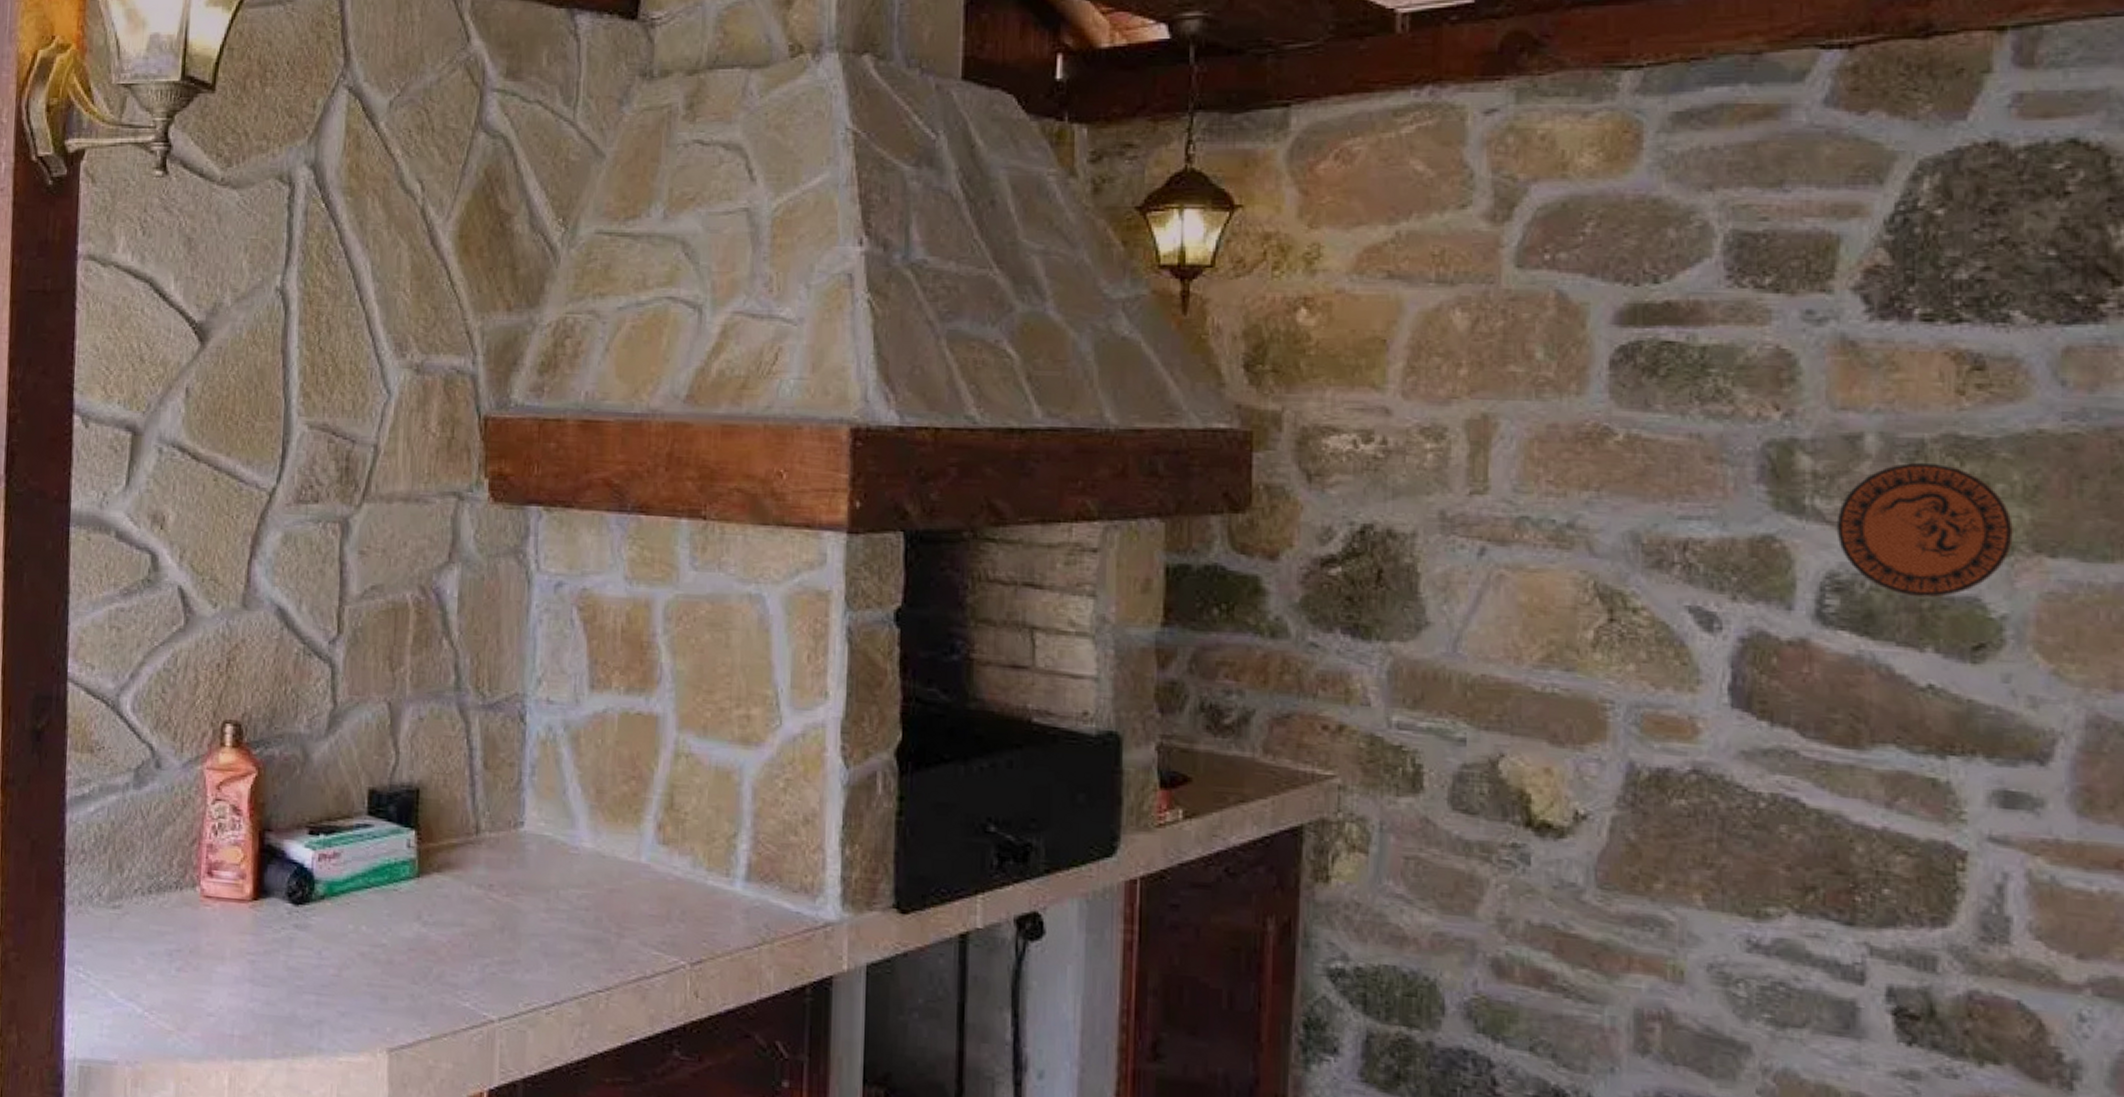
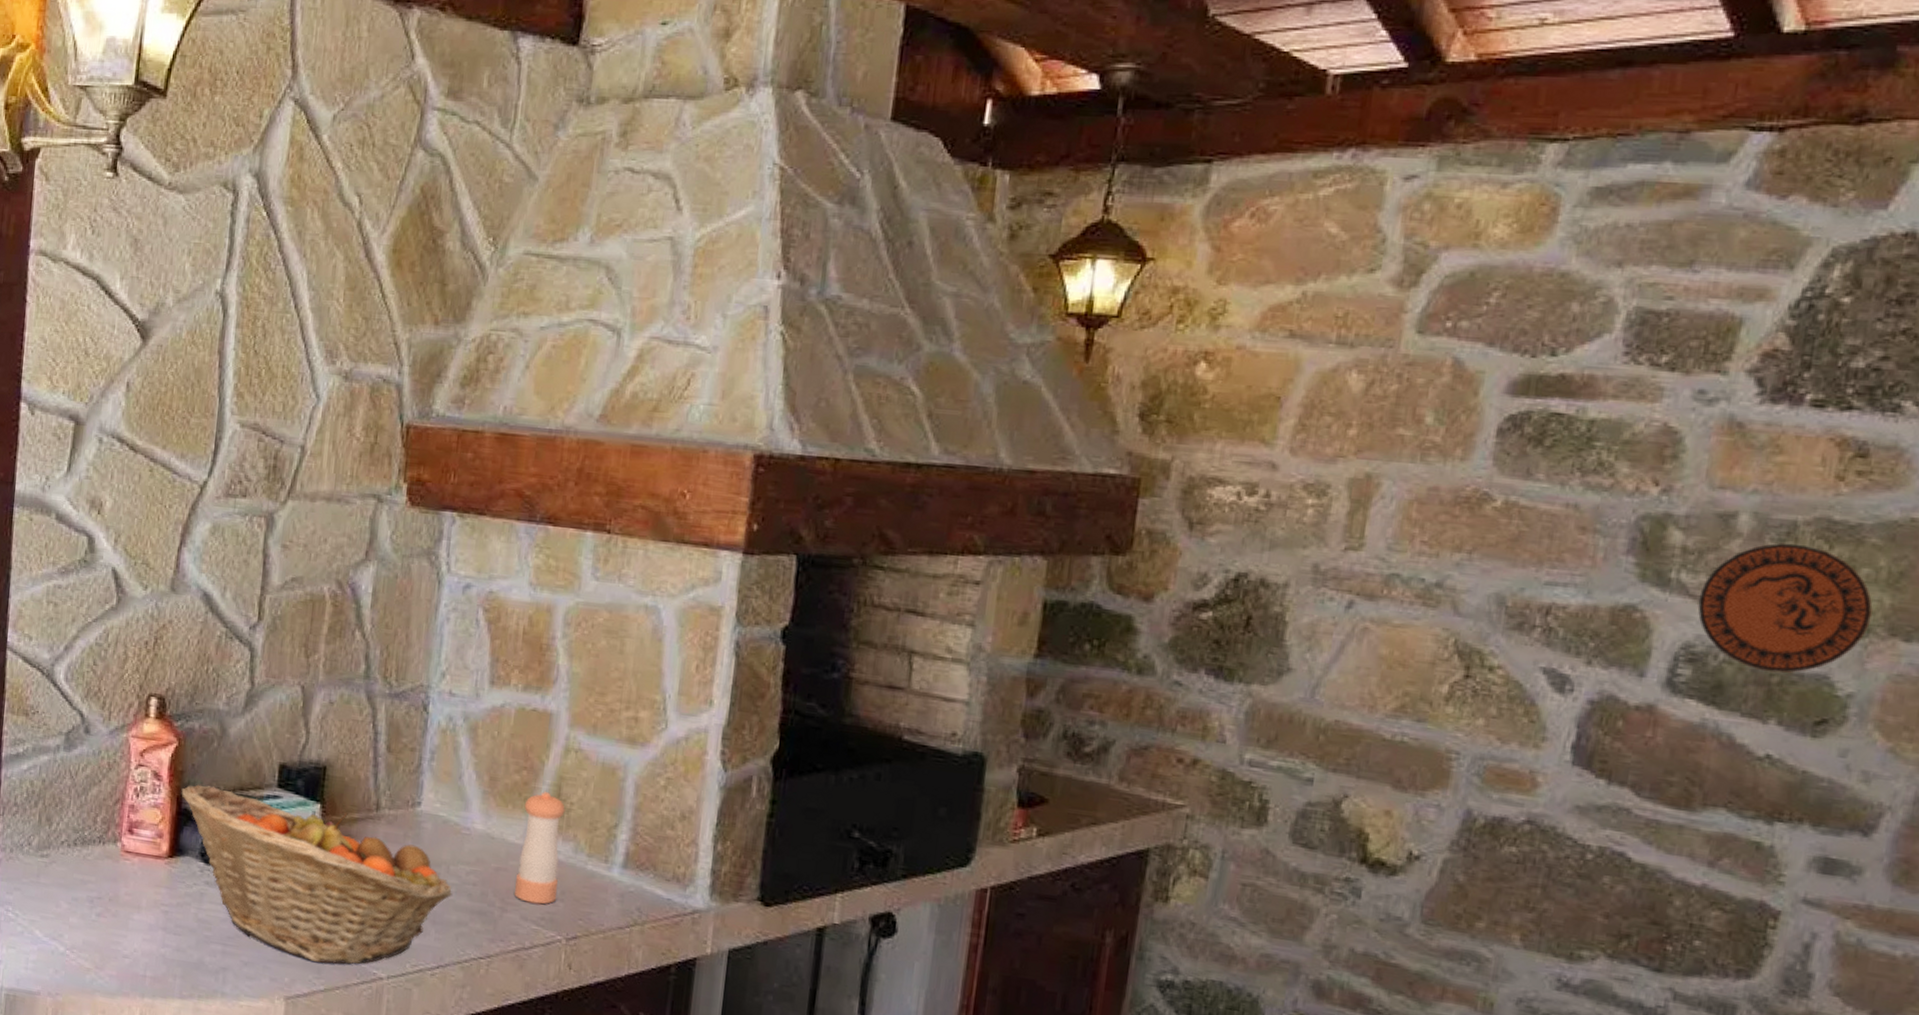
fruit basket: none [263,817,565,1009] -> present [181,784,453,965]
pepper shaker: none [631,801,680,927] -> present [514,790,565,905]

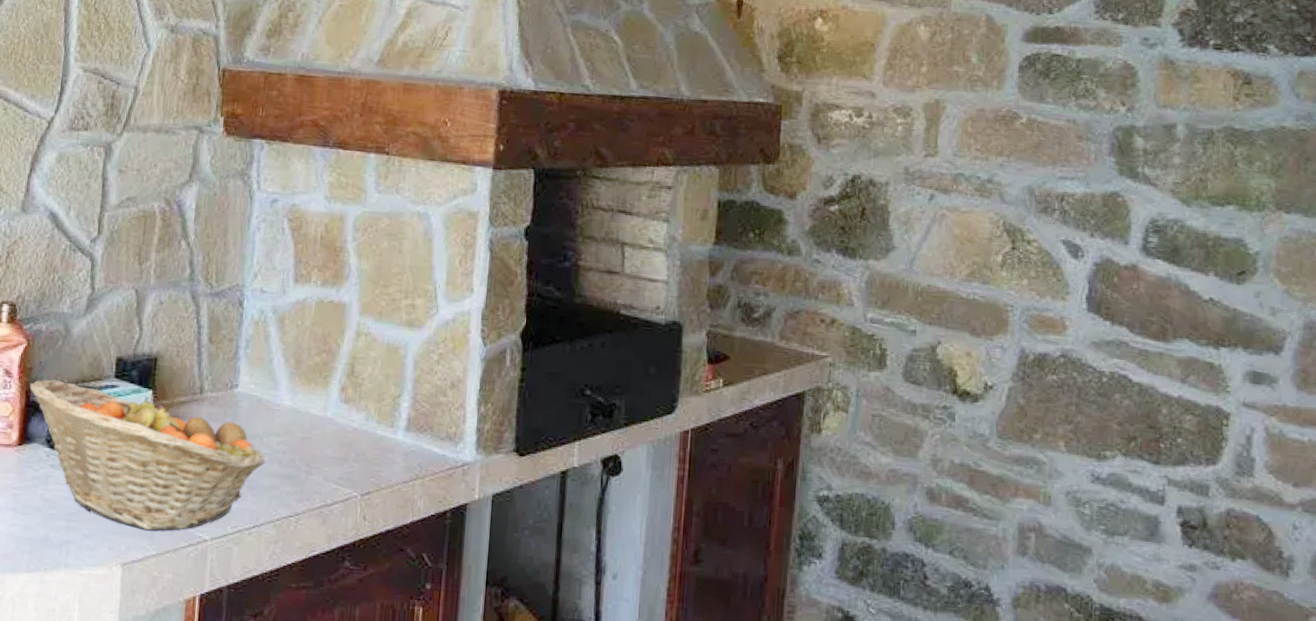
pepper shaker: present [514,790,565,905] -> none [318,369,358,466]
decorative plate: present [1697,543,1873,673] -> none [1157,145,1265,239]

